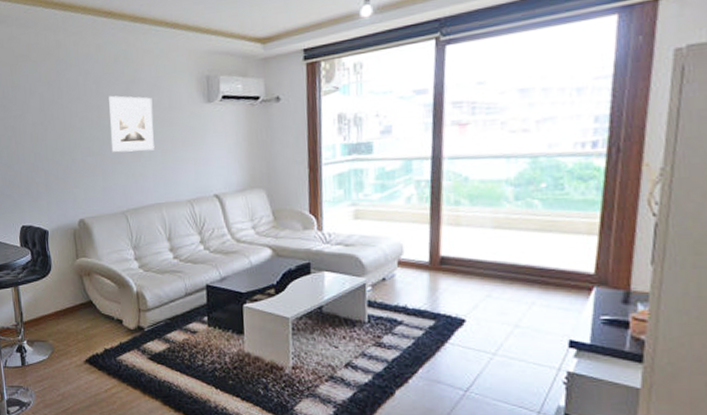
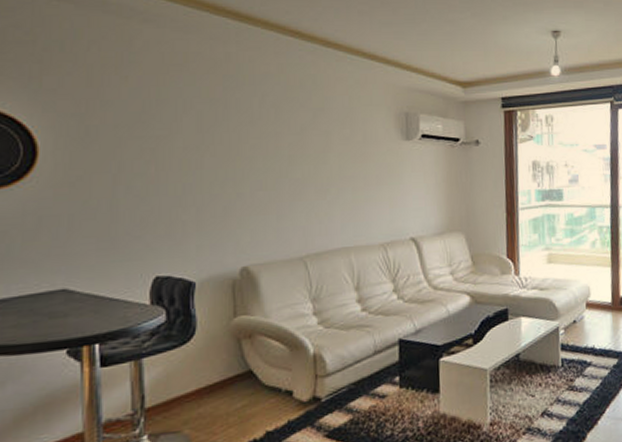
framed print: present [109,95,154,153] -> none [290,122,344,188]

